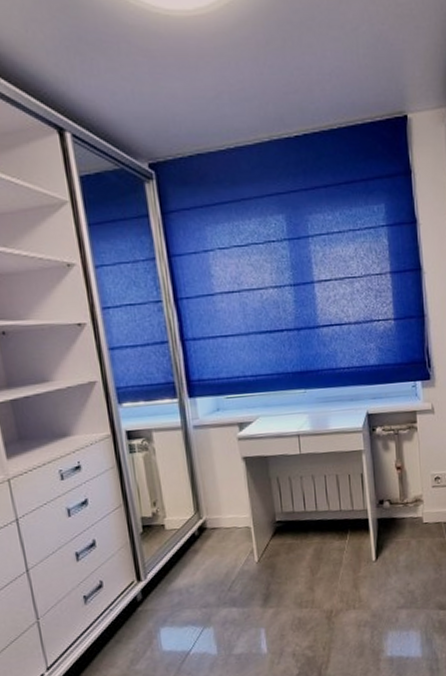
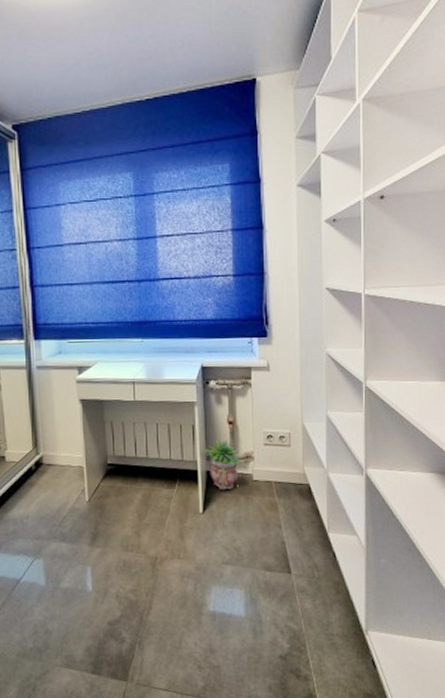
potted plant: none [374,485,412,536] -> present [204,440,242,490]

